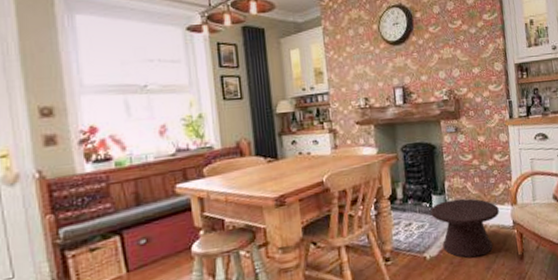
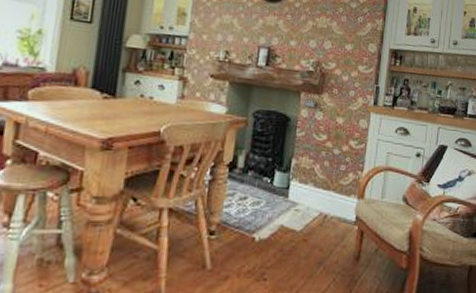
side table: present [430,198,499,258] -> none [270,180,344,248]

